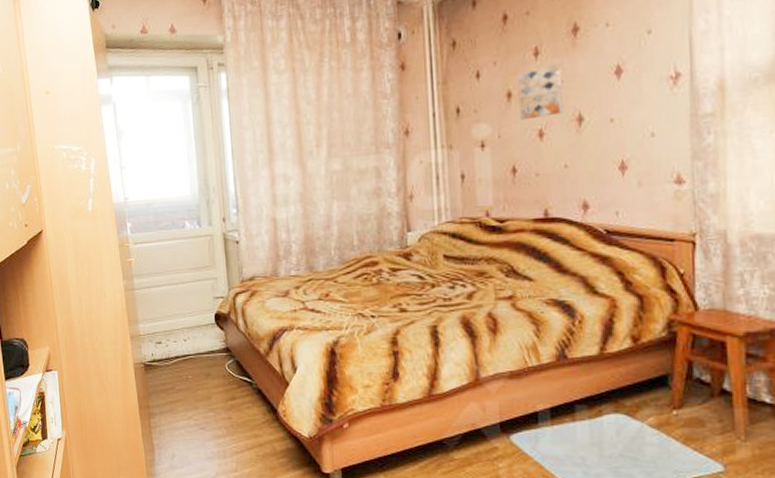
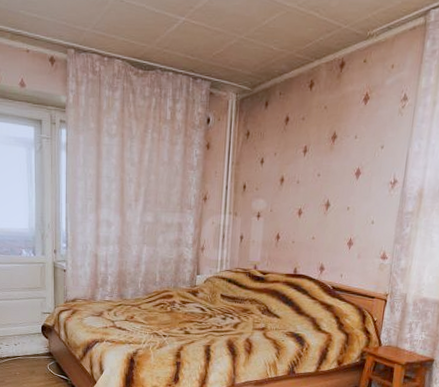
wall art: present [517,63,565,121] -> none [287,161,320,201]

